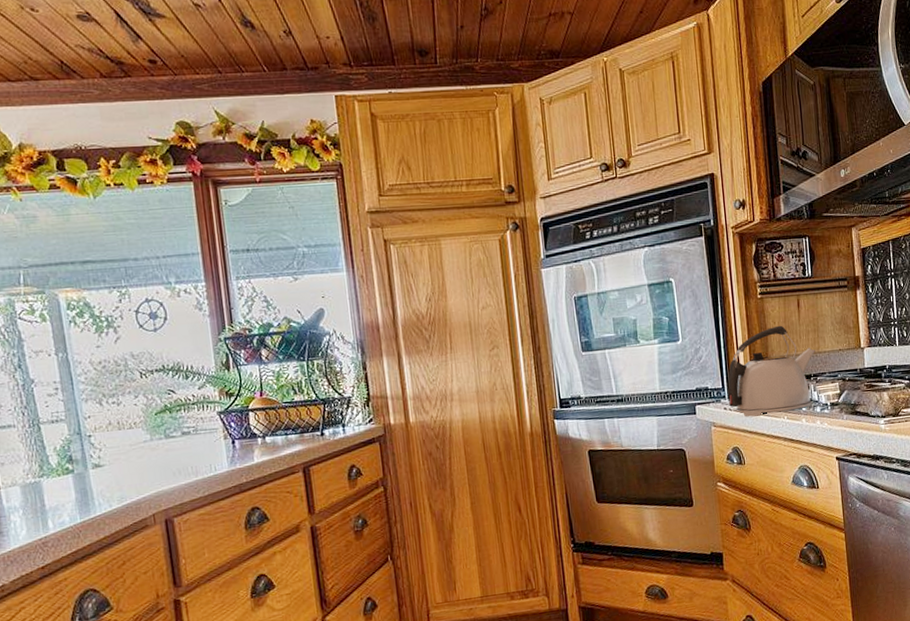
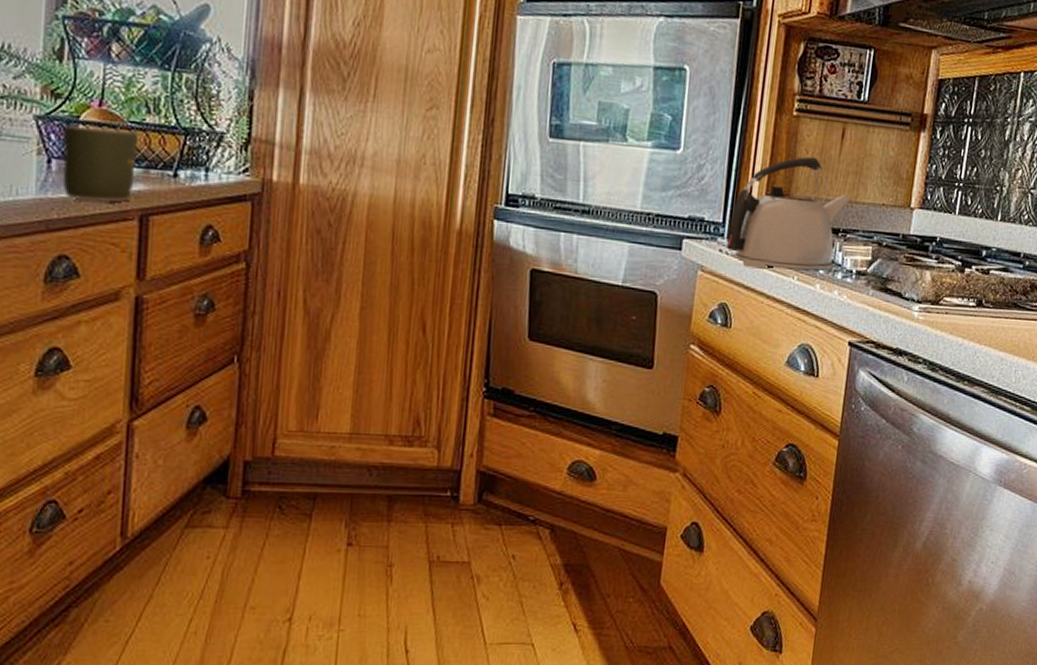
mug: none [240,408,295,466] -> present [62,124,138,203]

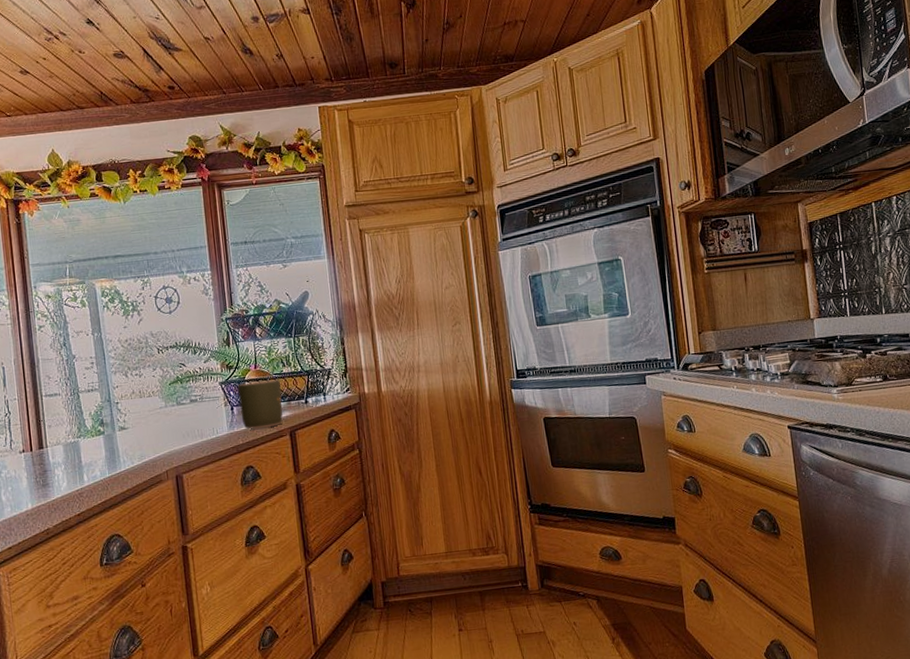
kettle: present [727,156,852,273] -> none [676,298,764,387]

